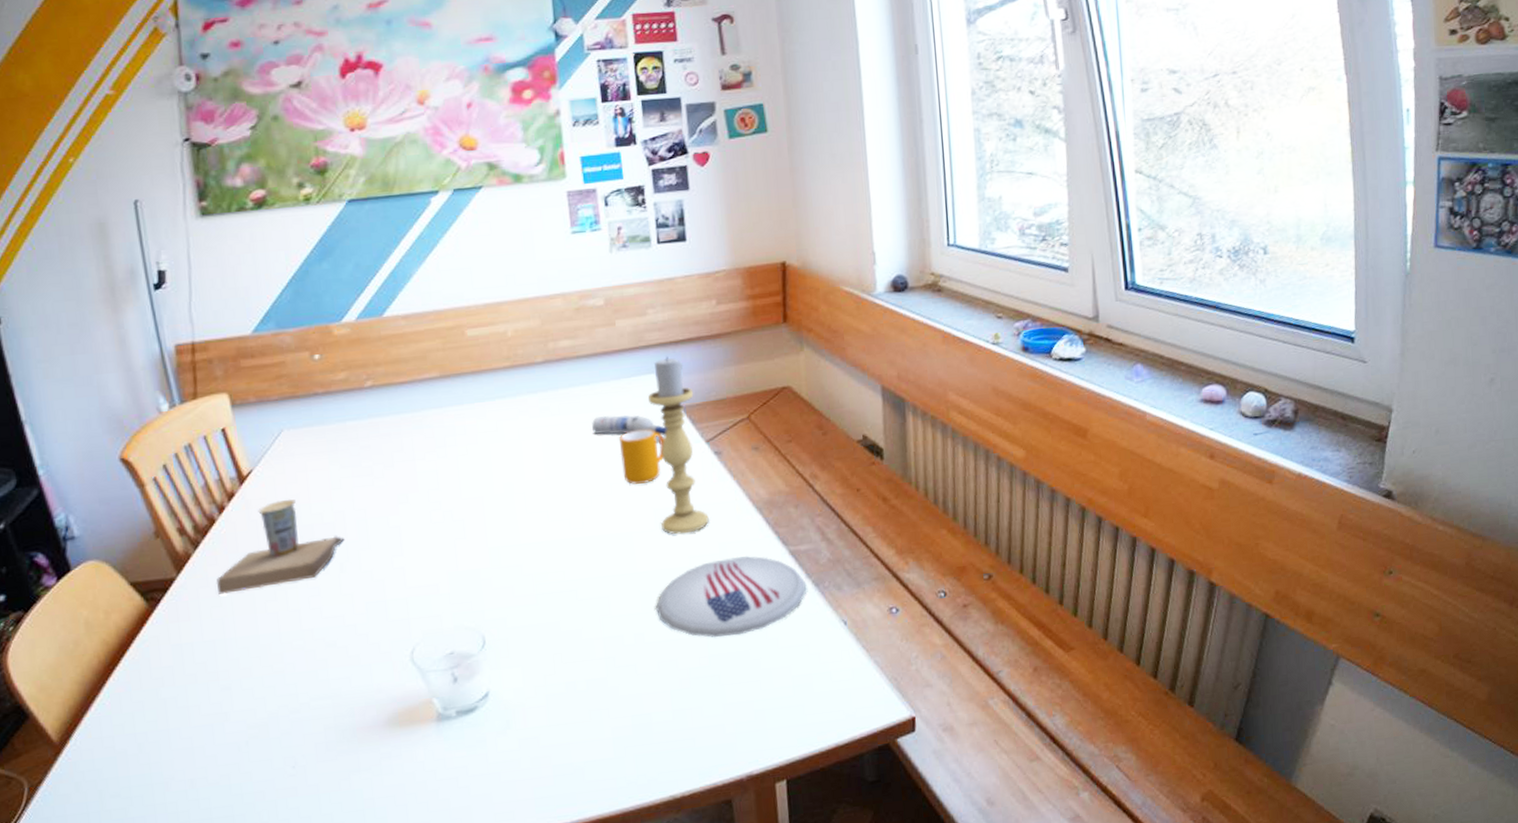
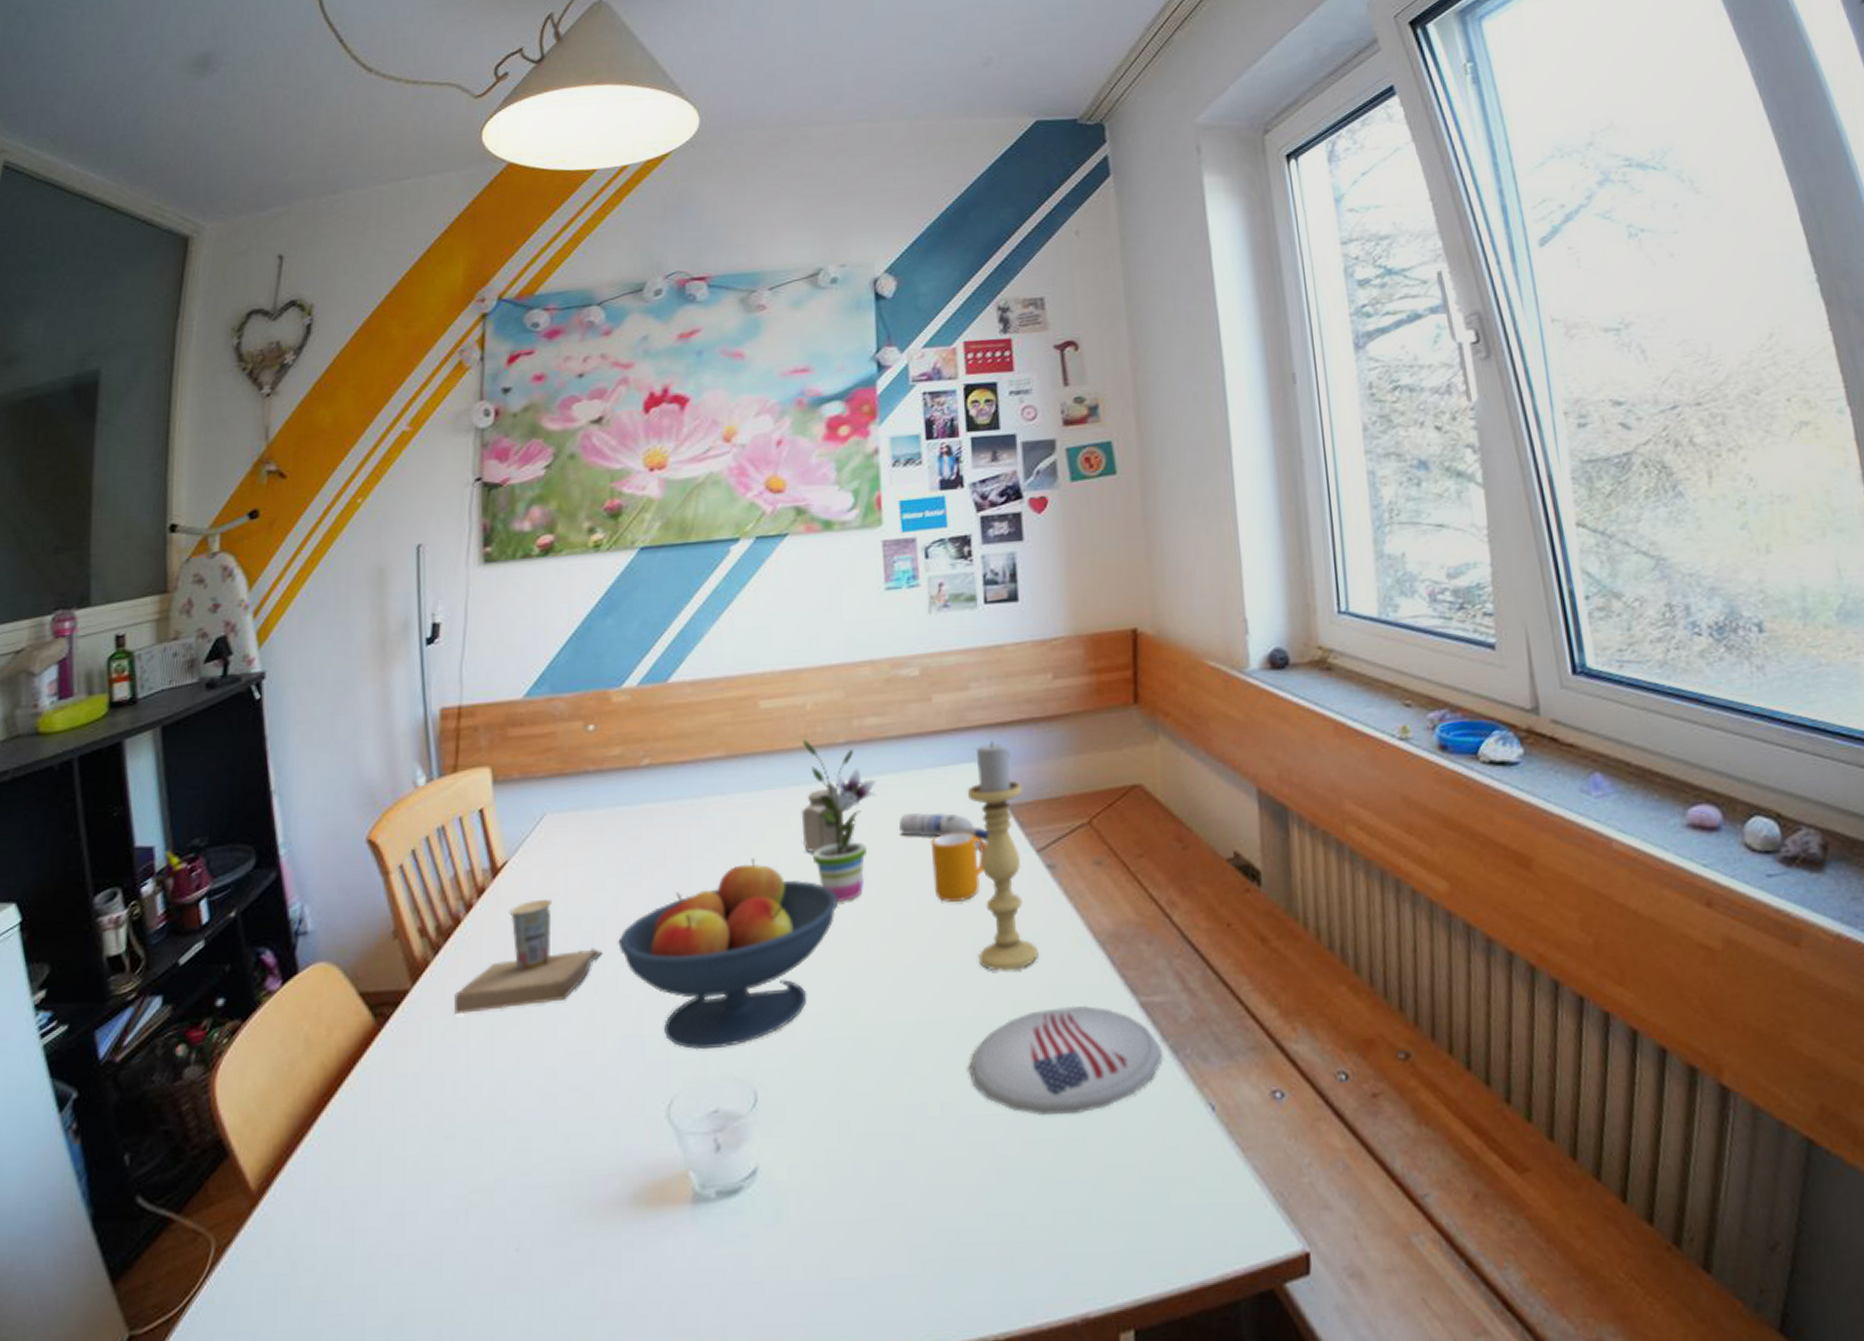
fruit bowl: none [357,457,543,609] -> present [618,857,837,1050]
potted plant: none [506,360,572,489] -> present [803,740,877,902]
salt shaker: none [508,400,547,451] -> present [801,789,845,852]

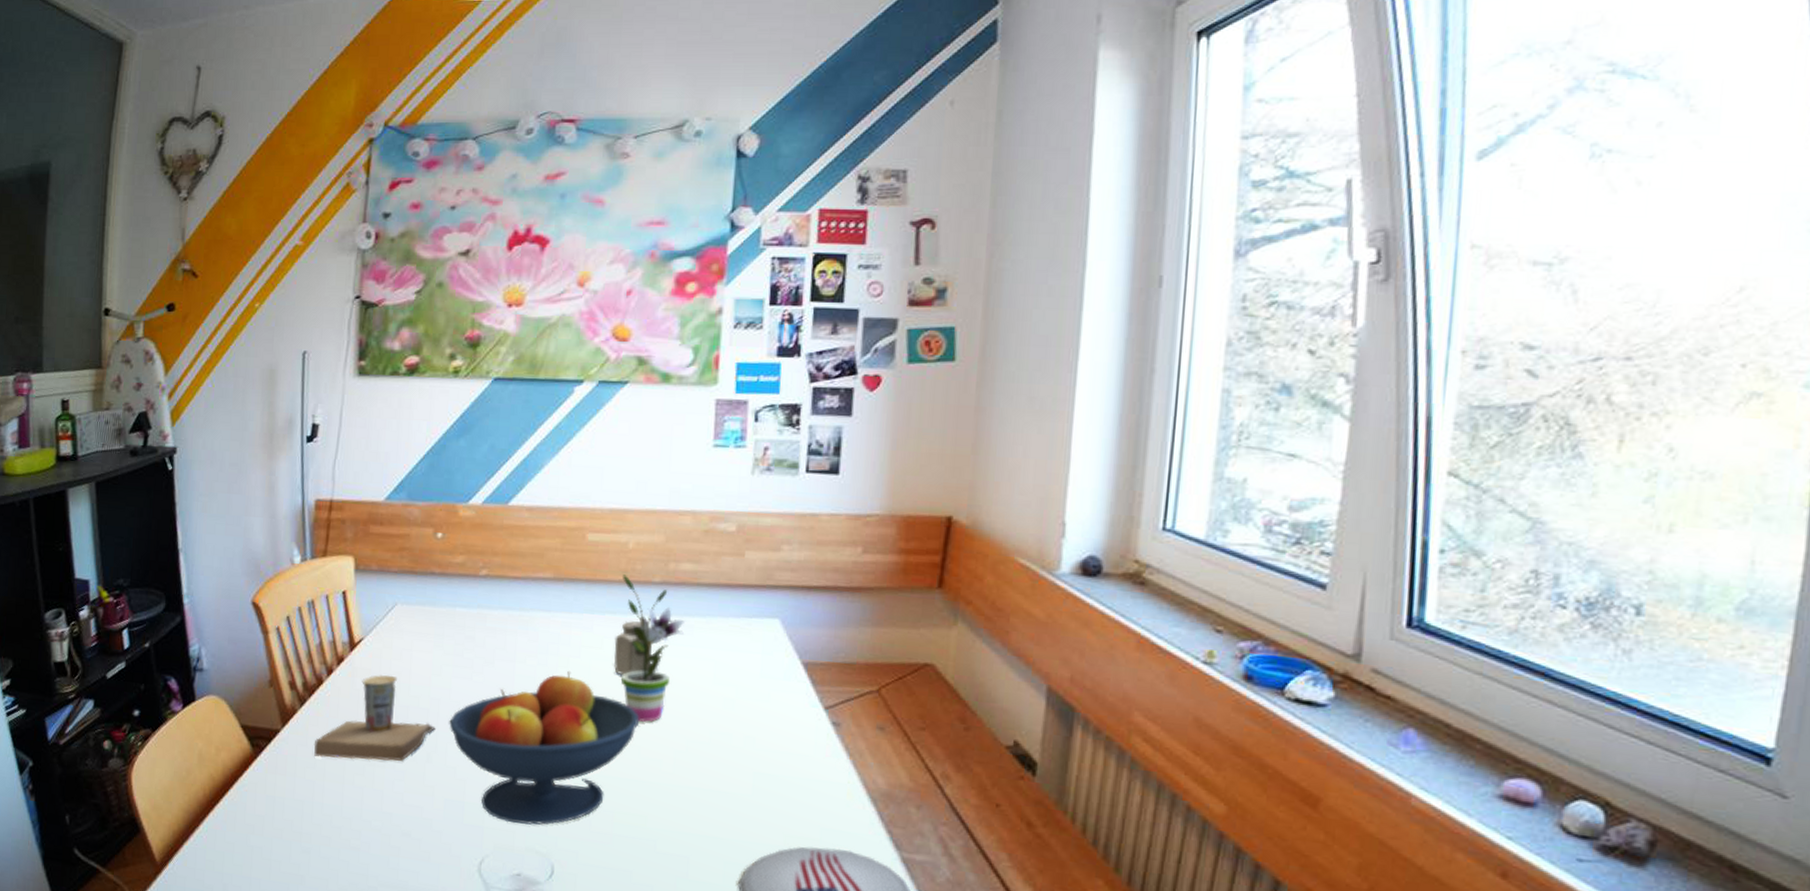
water bottle: present [899,812,990,842] -> none [701,654,783,692]
mug: present [931,832,986,902] -> none [726,678,778,741]
candle holder: present [967,741,1038,972] -> none [759,602,820,809]

